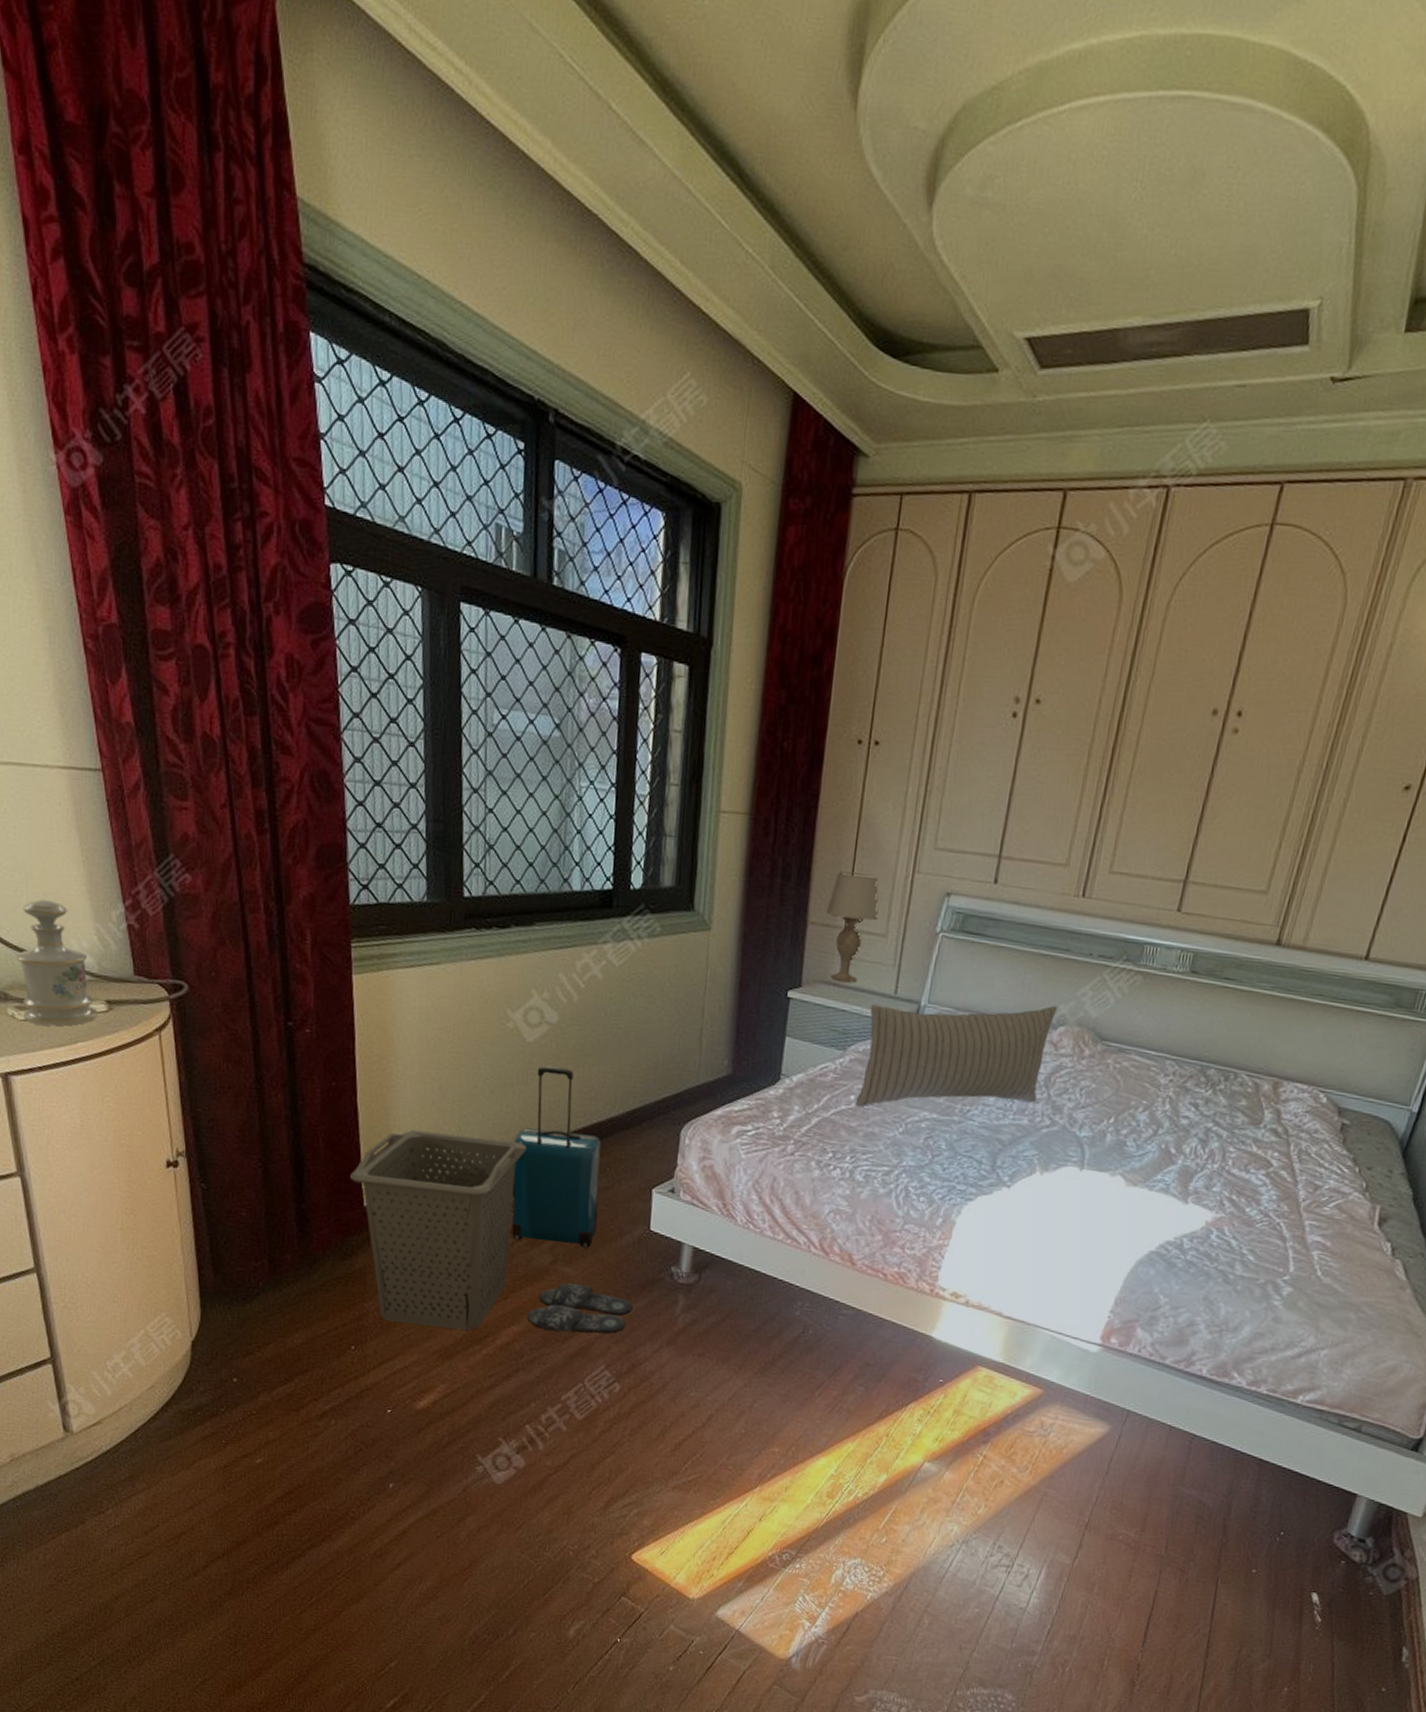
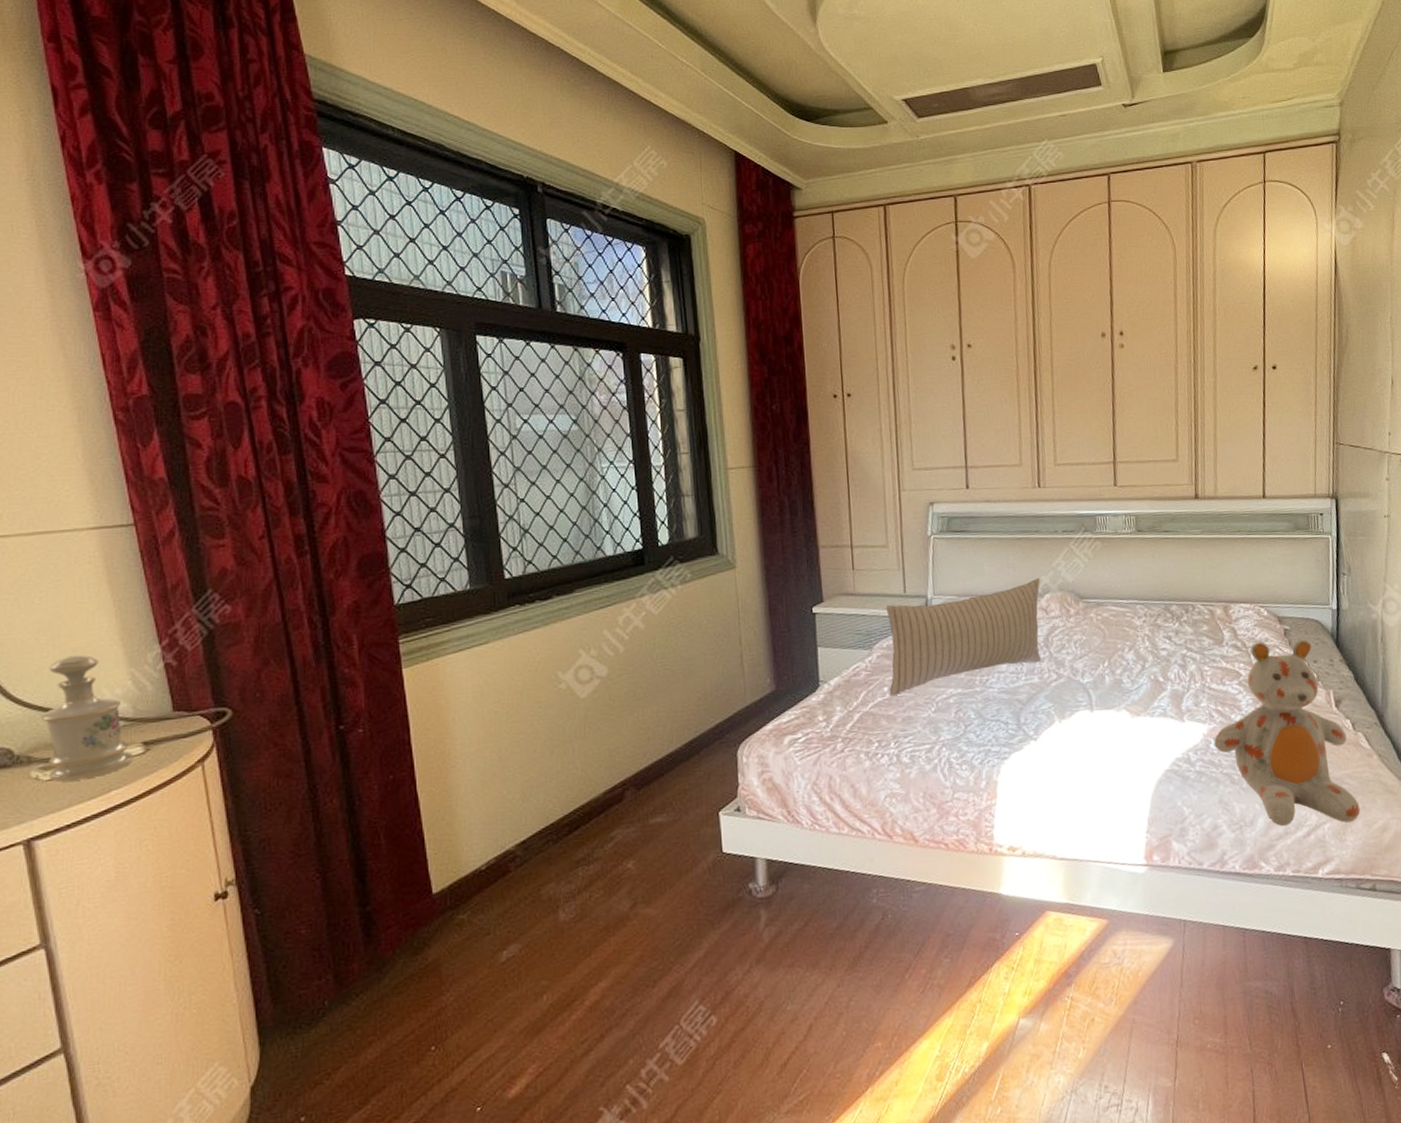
laundry basket: present [350,1130,527,1331] -> none [416,795,593,1010]
suitcase: present [512,1065,602,1249] -> none [579,715,672,894]
slippers: present [526,1282,633,1333] -> none [613,922,717,978]
table lamp: present [827,871,879,984] -> none [833,498,877,592]
stuffed bear: none [1215,1131,1382,1355] -> present [1214,639,1361,827]

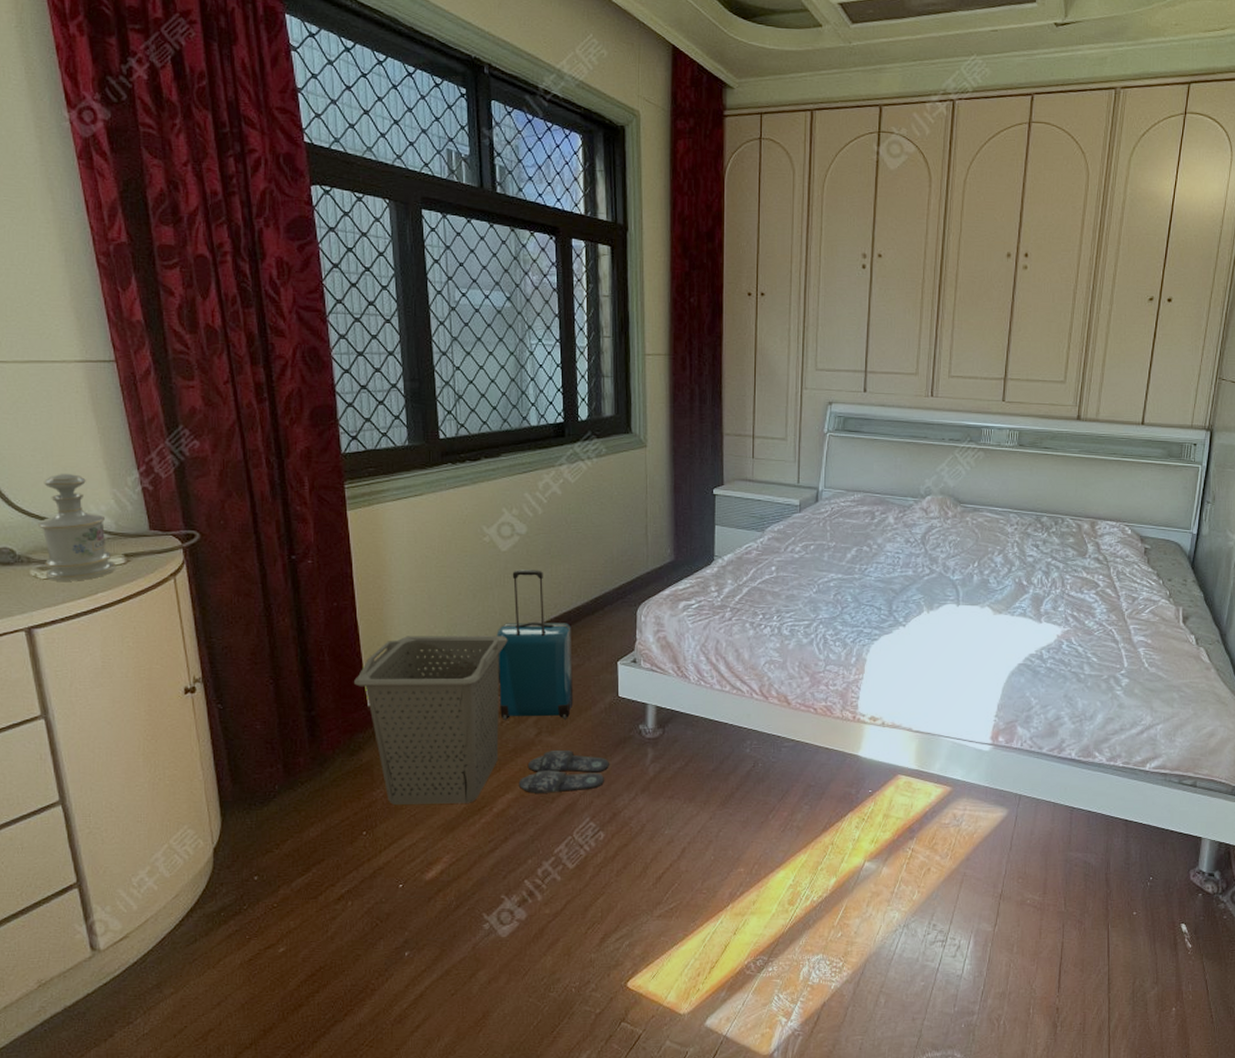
laundry basket: none [416,795,593,1010] -> present [354,635,508,806]
suitcase: none [579,715,672,894] -> present [496,570,574,720]
slippers: none [613,922,717,978] -> present [518,749,609,793]
pillow: present [885,577,1042,697] -> none [777,480,923,576]
stuffed bear: present [1214,639,1361,827] -> none [1066,557,1192,725]

